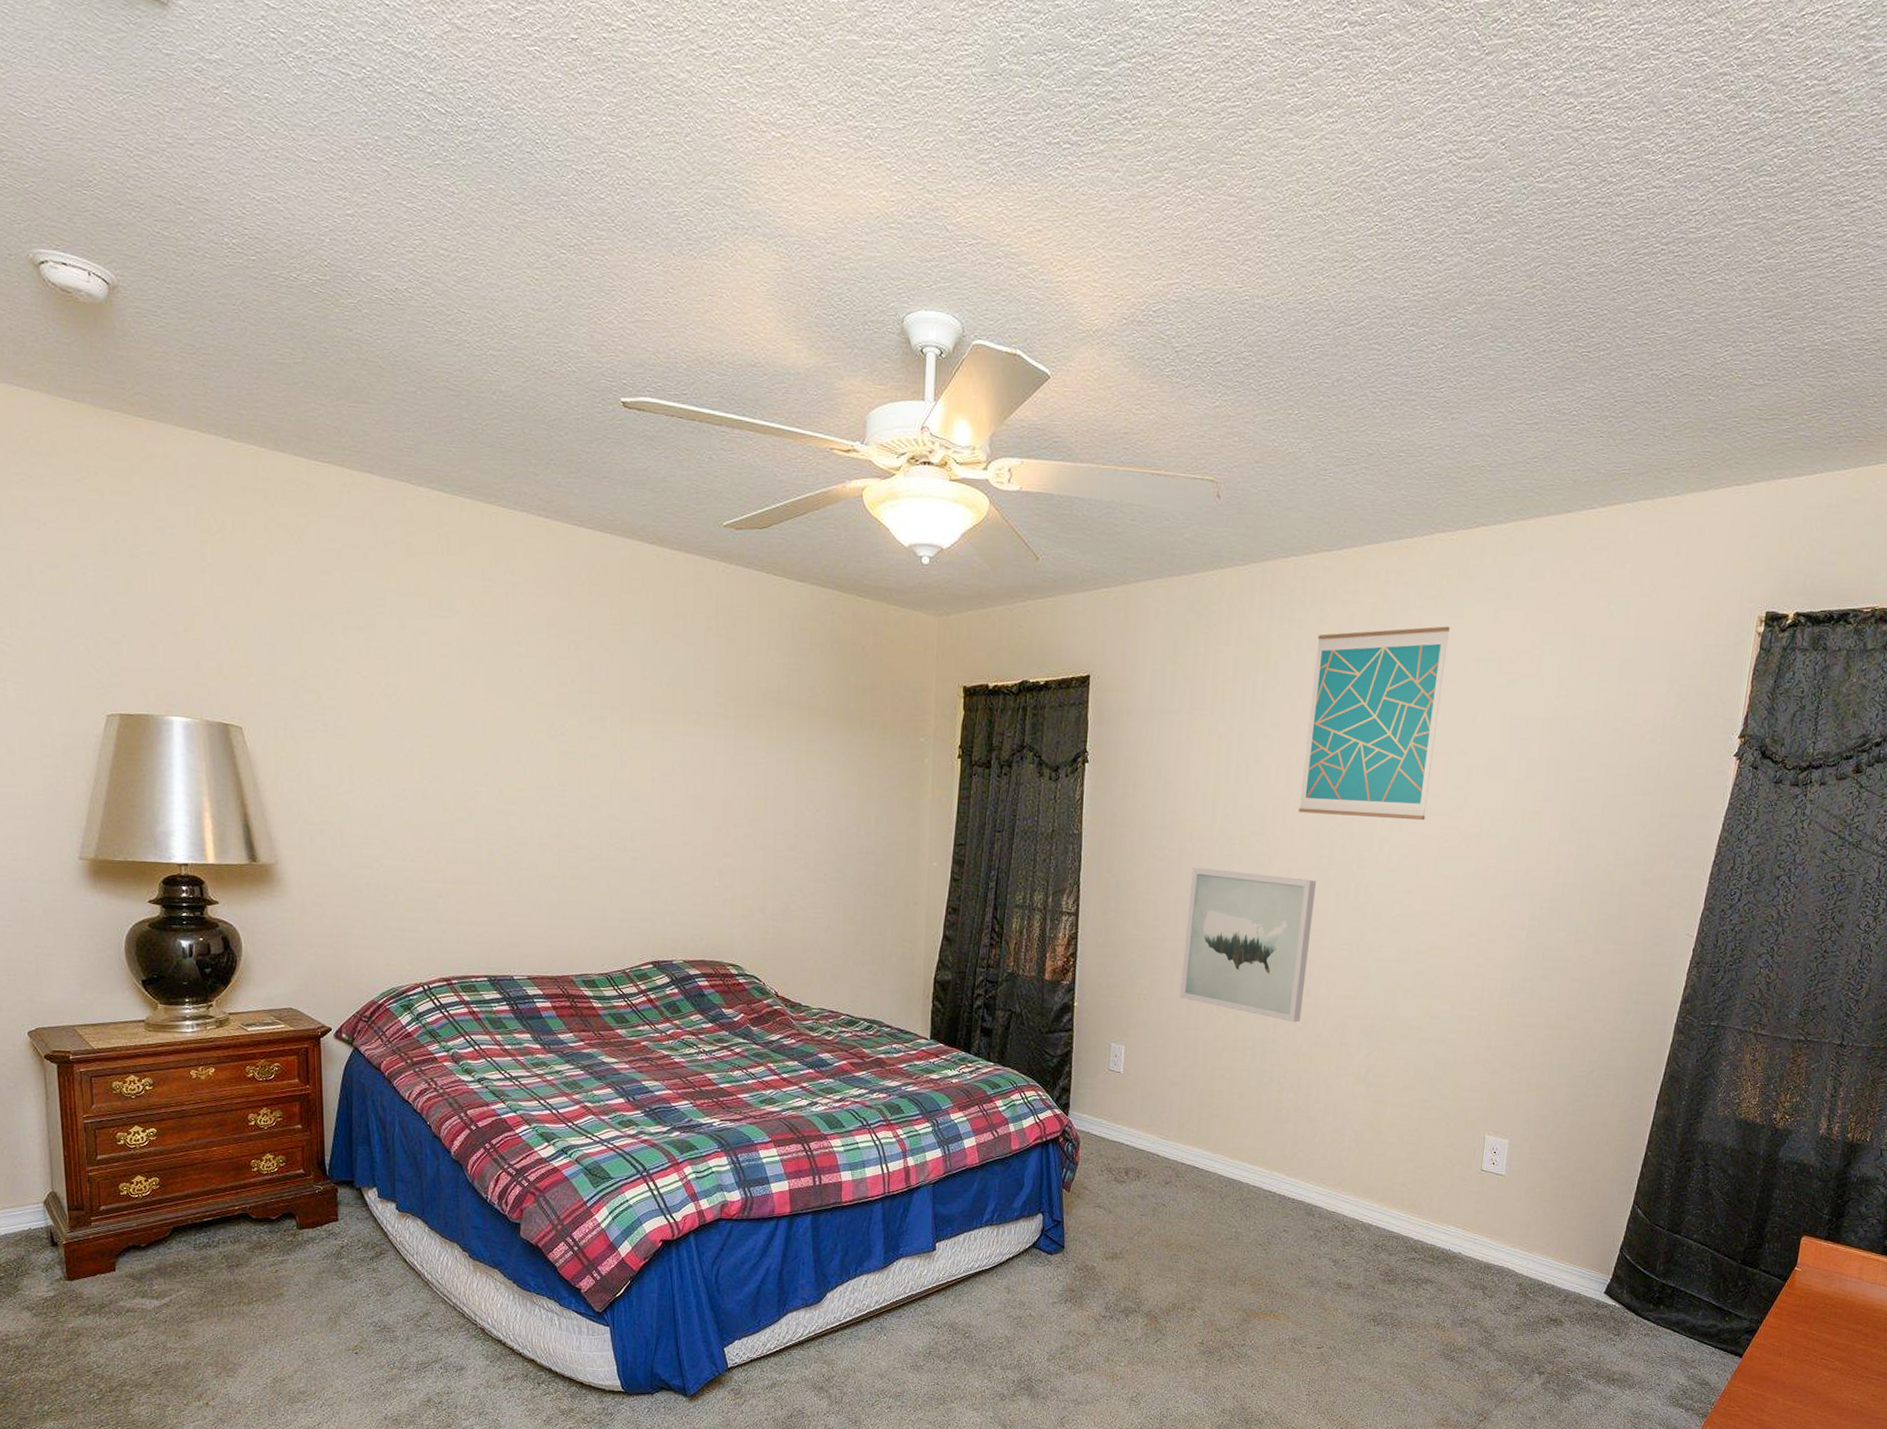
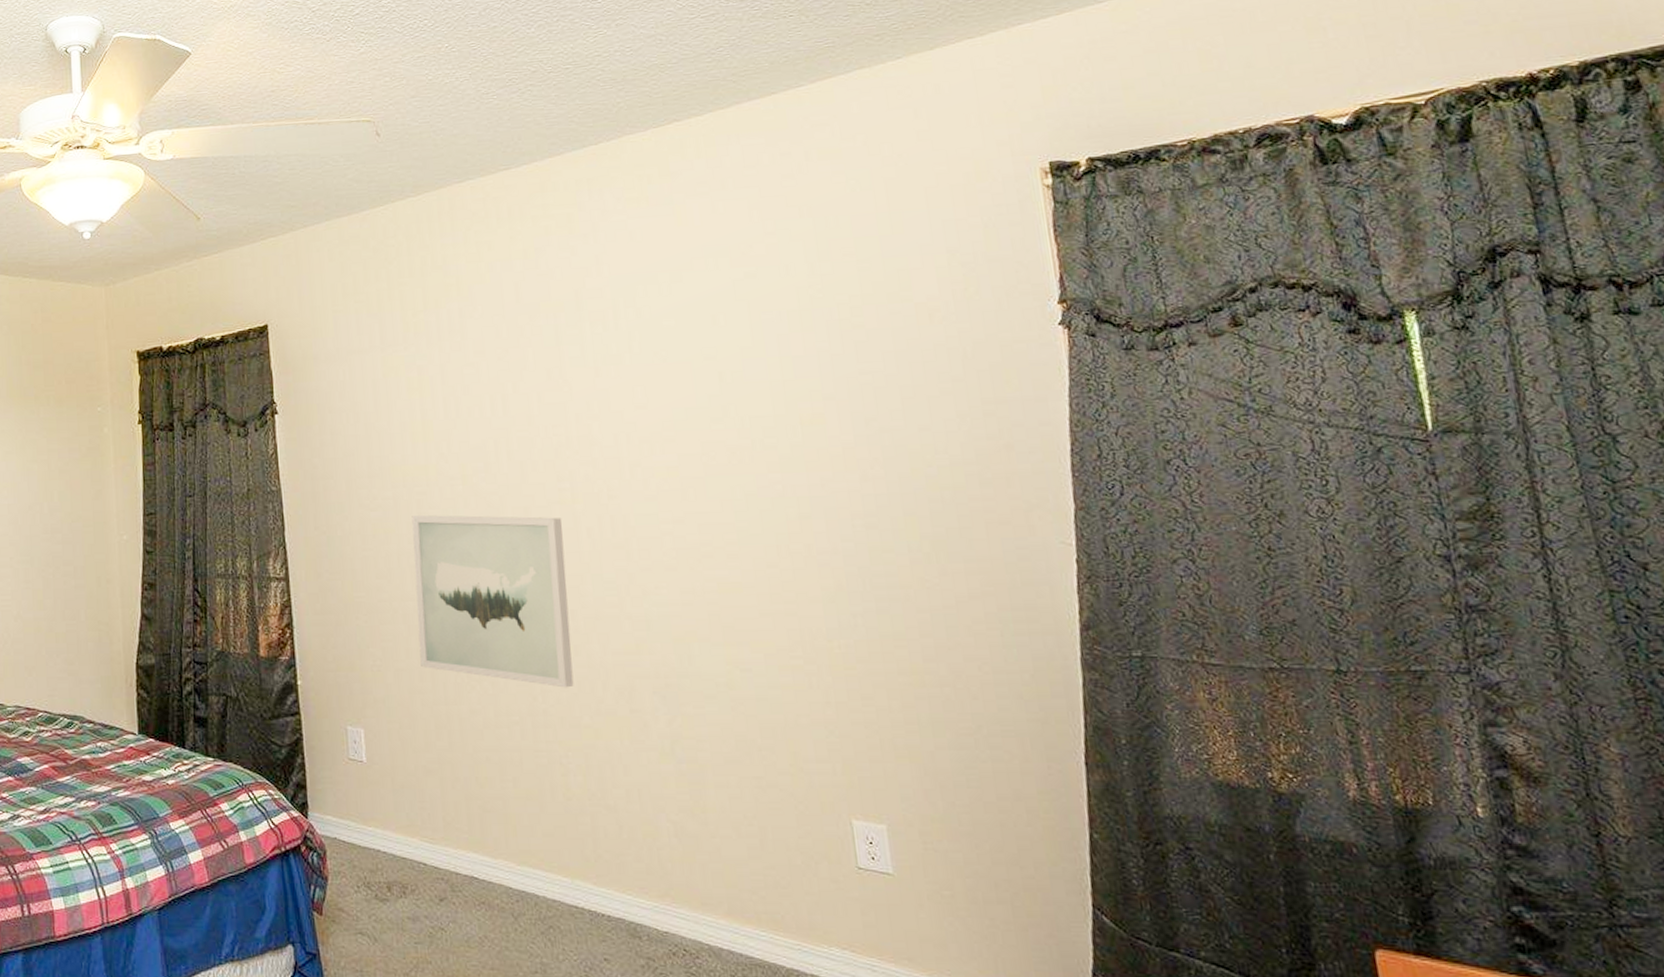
wall art: present [1298,626,1451,821] -> none [511,227,680,443]

